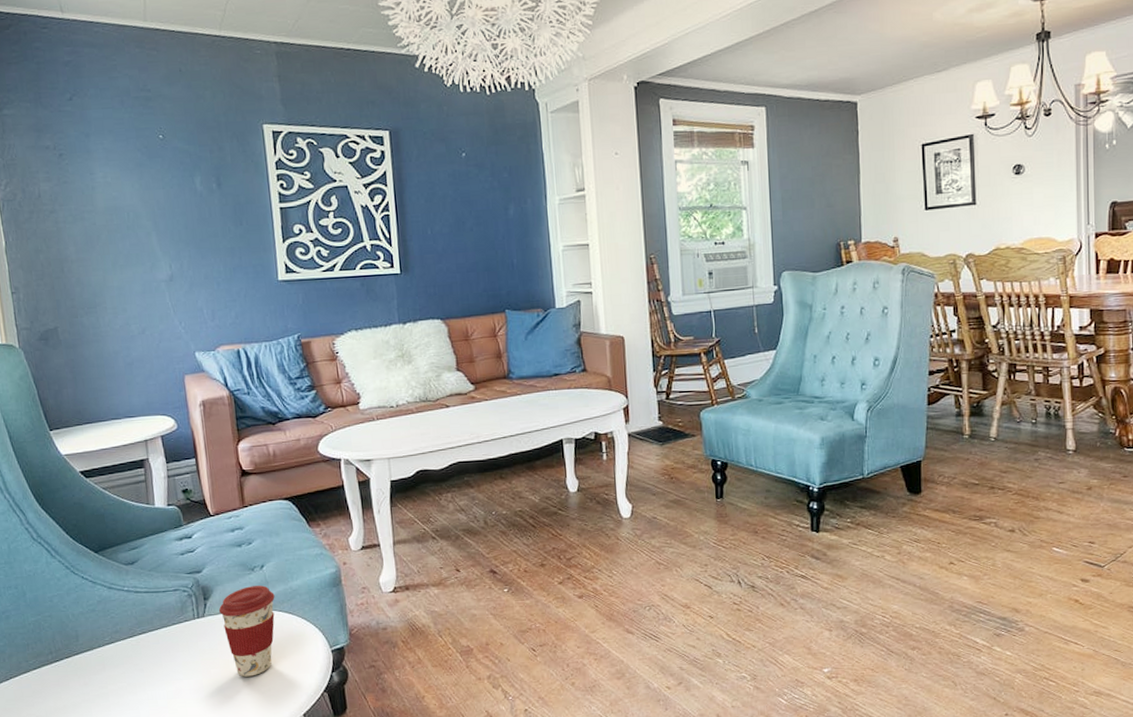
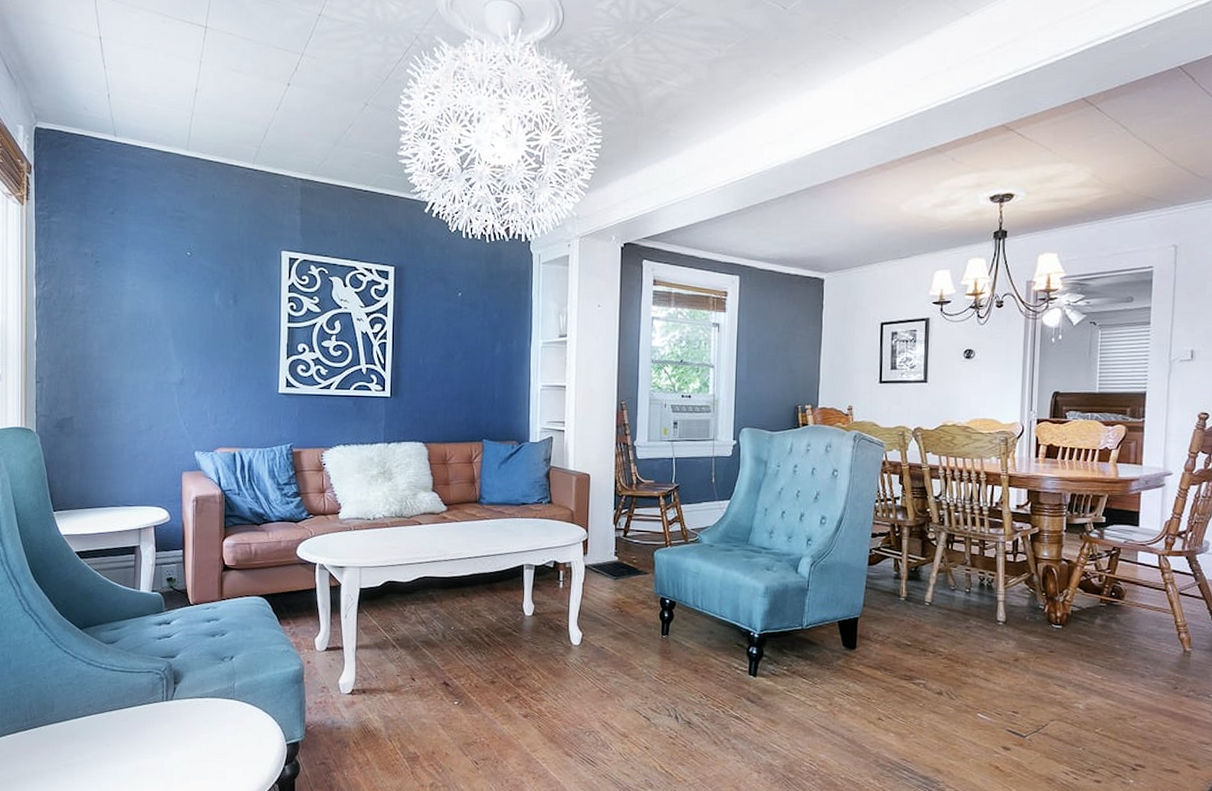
coffee cup: present [218,585,275,677] -> none [186,675,240,762]

